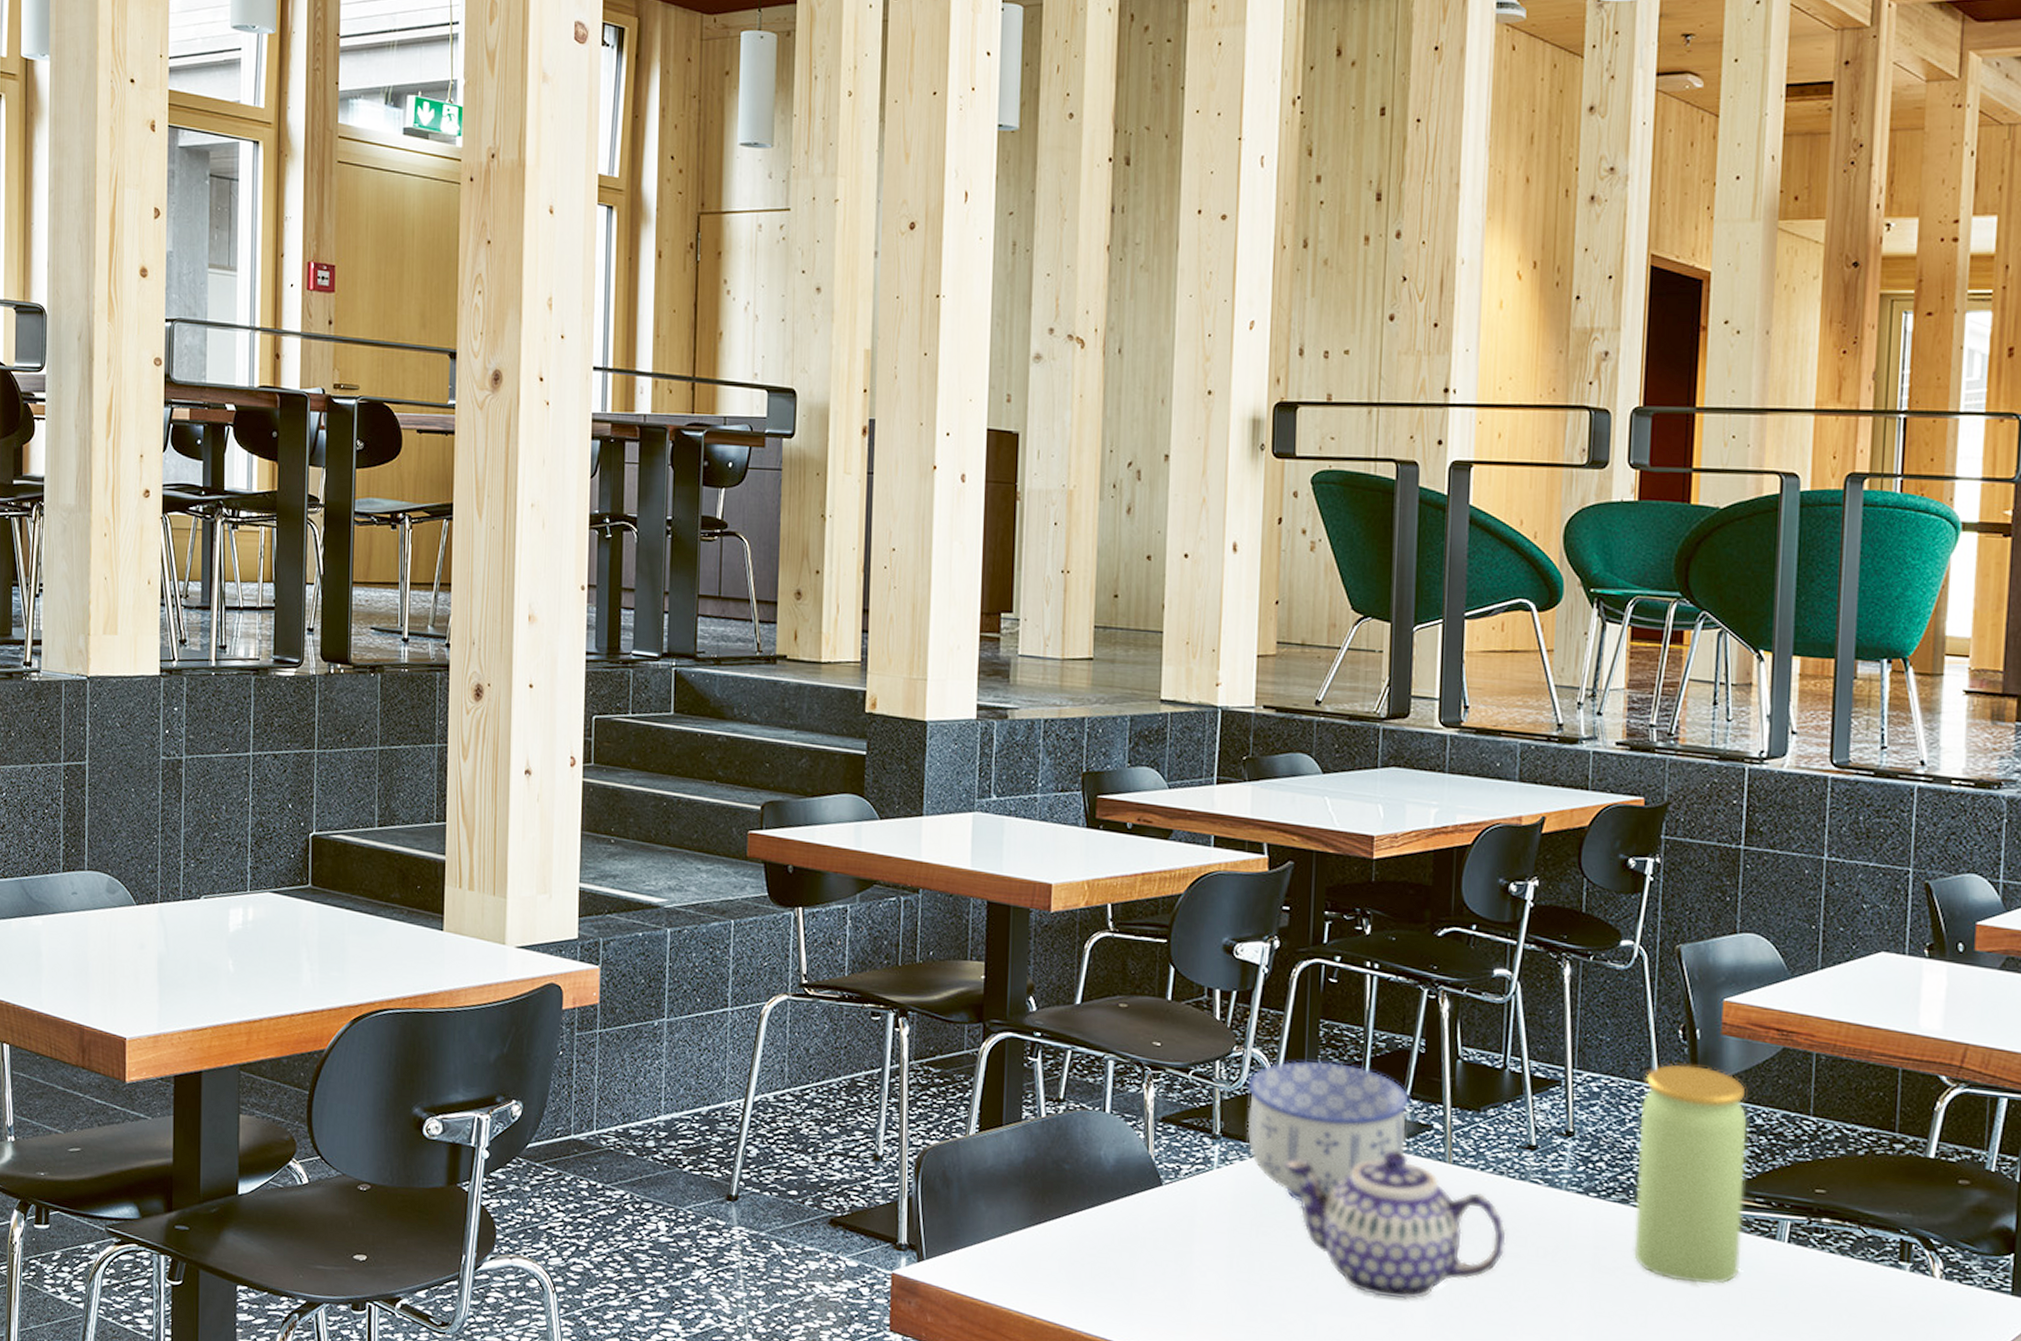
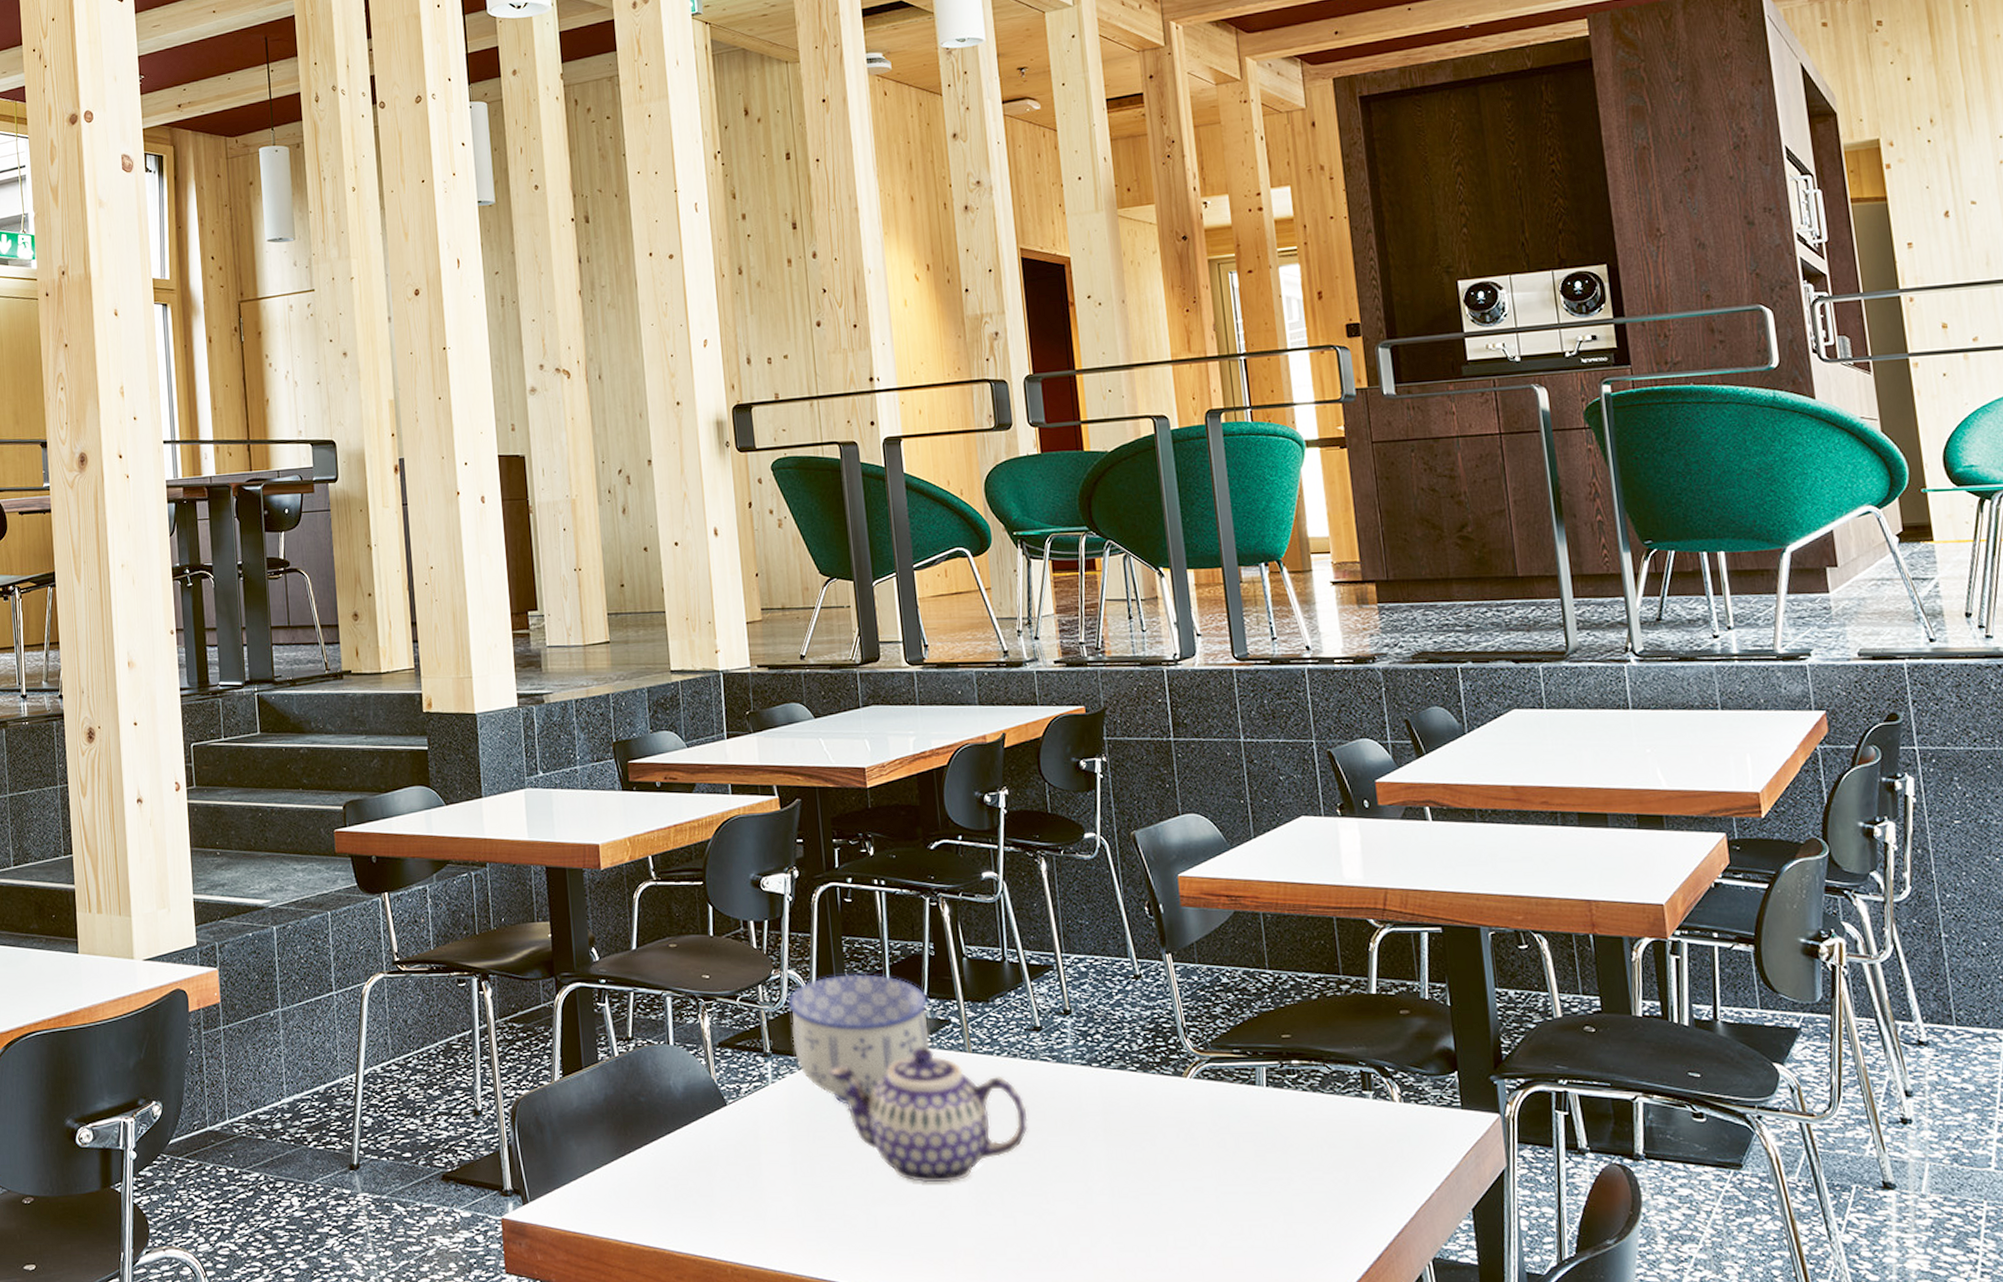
jar: present [1634,1064,1748,1285] -> none [1123,937,1230,1134]

